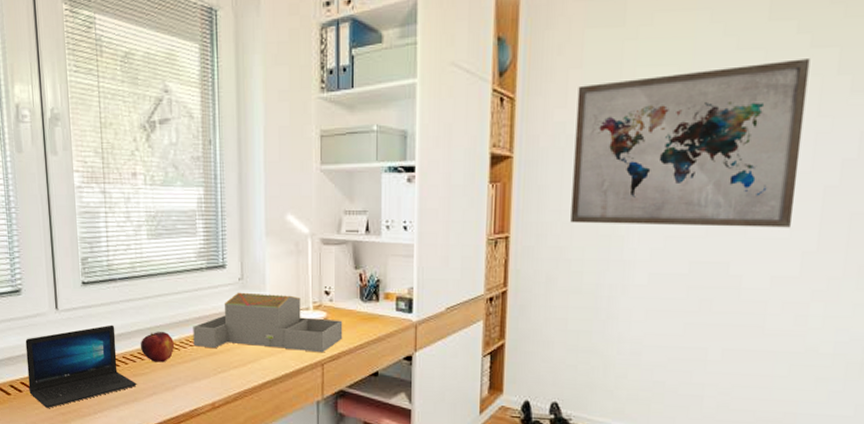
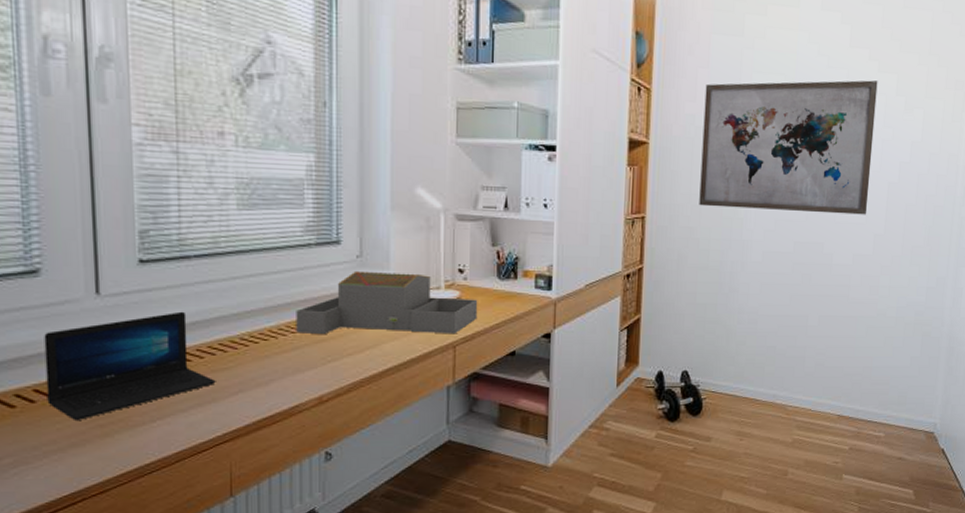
fruit: present [140,332,175,363] -> none [222,318,271,354]

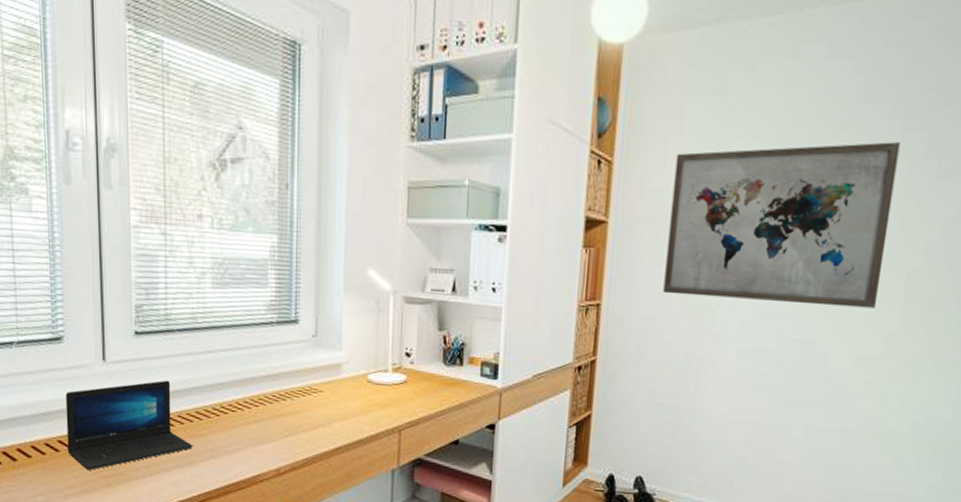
architectural model: present [296,270,478,335] -> none [259,349,424,419]

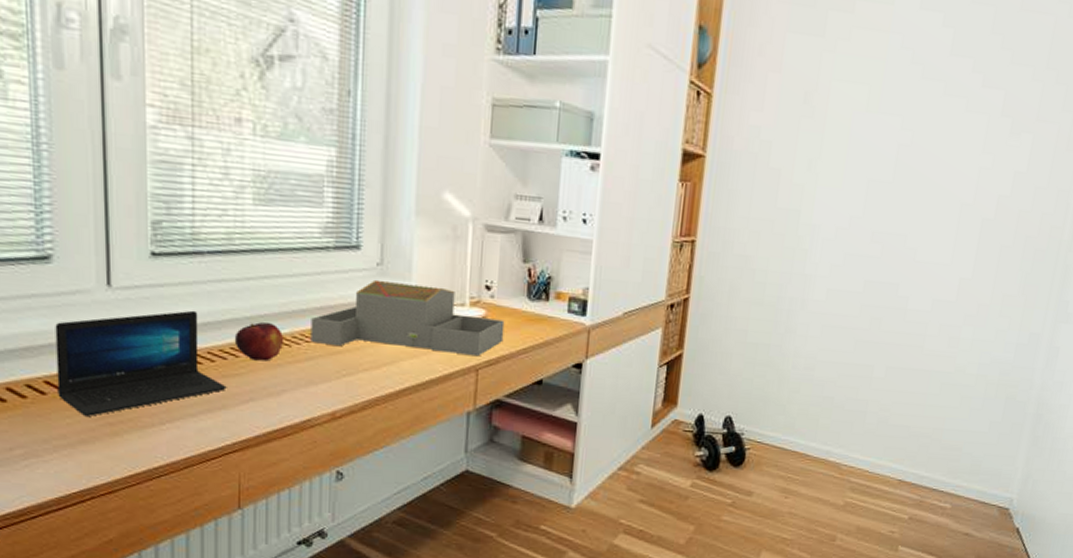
fruit: none [198,389,238,424] -> present [234,322,285,361]
architectural model: none [259,349,424,419] -> present [310,279,505,357]
wall art: present [663,142,901,309] -> none [758,90,981,255]

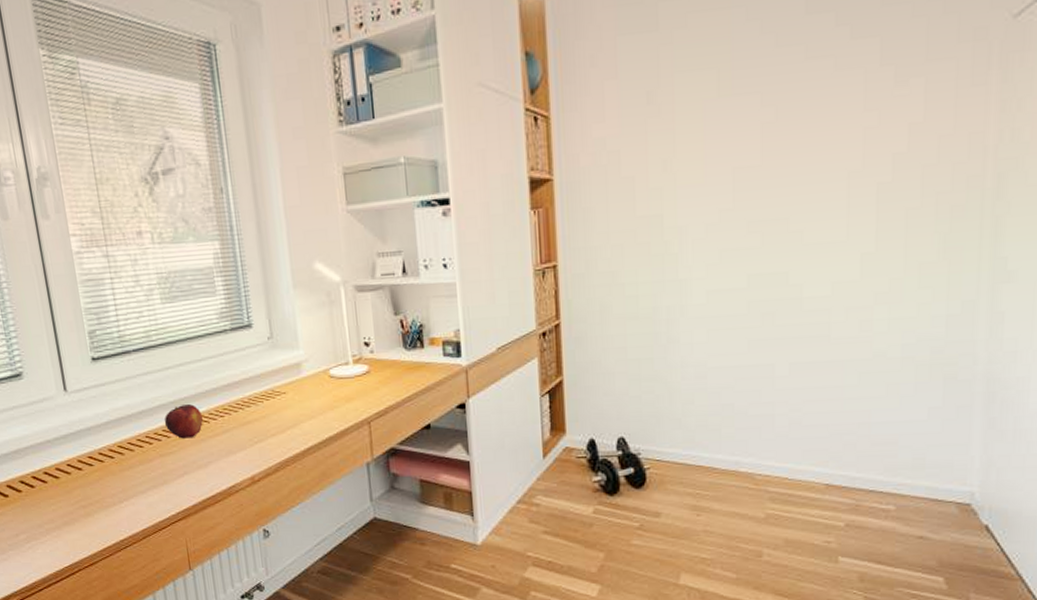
laptop: present [55,310,227,416] -> none [32,402,165,502]
architectural model: present [310,279,505,357] -> none [221,350,389,417]

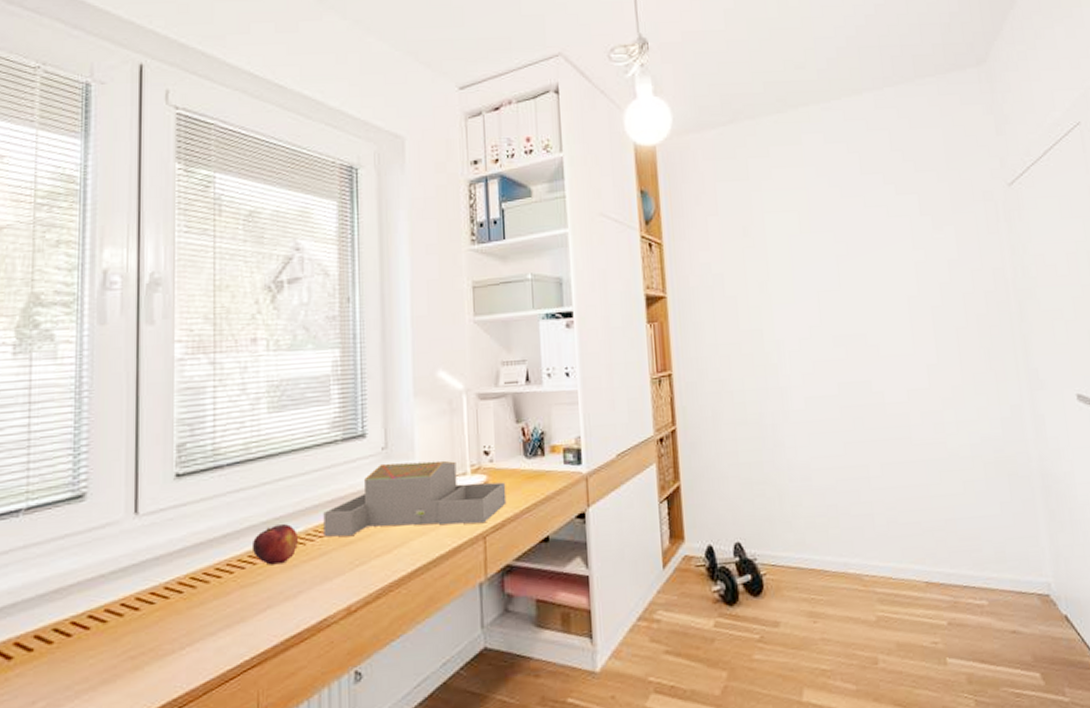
architectural model: none [221,350,389,417] -> present [323,460,507,537]

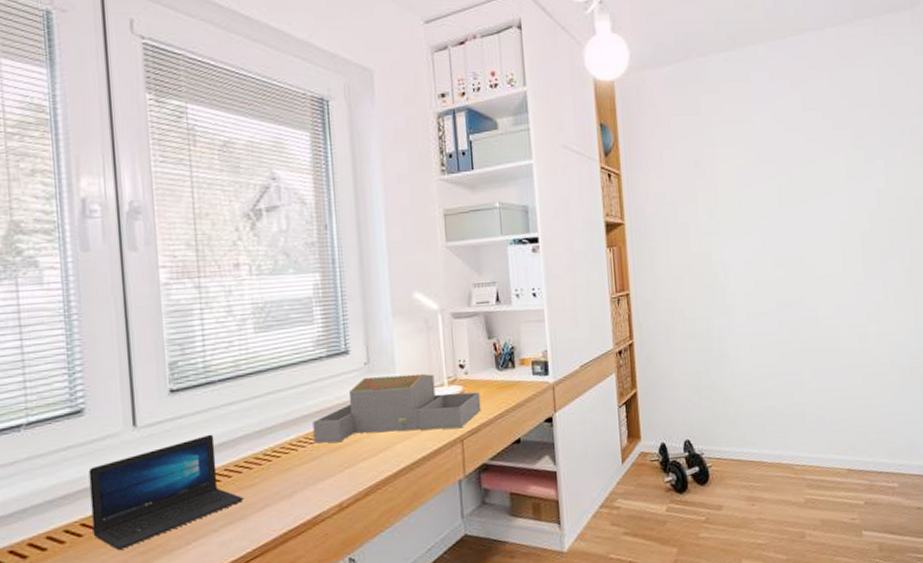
laptop: none [83,524,245,653] -> present [88,434,244,550]
fruit: present [251,524,299,565] -> none [247,433,291,469]

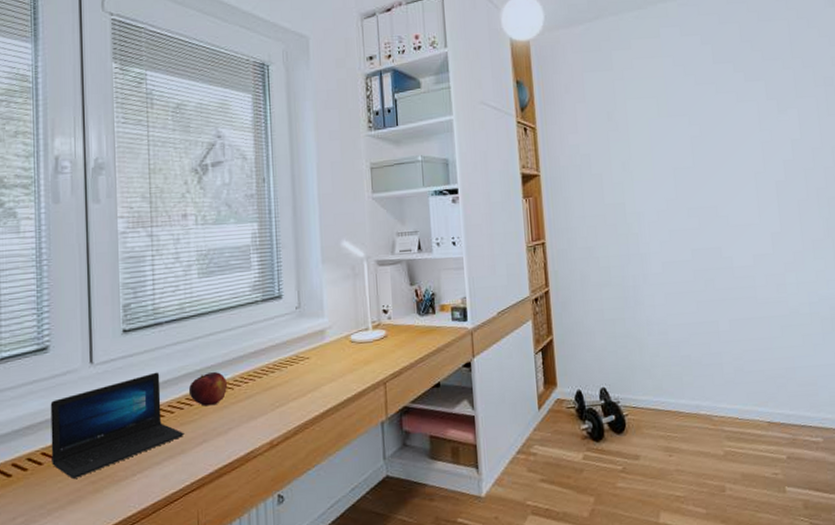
fruit: none [247,433,291,469] -> present [188,372,228,407]
architectural model: present [312,373,481,444] -> none [248,318,403,383]

